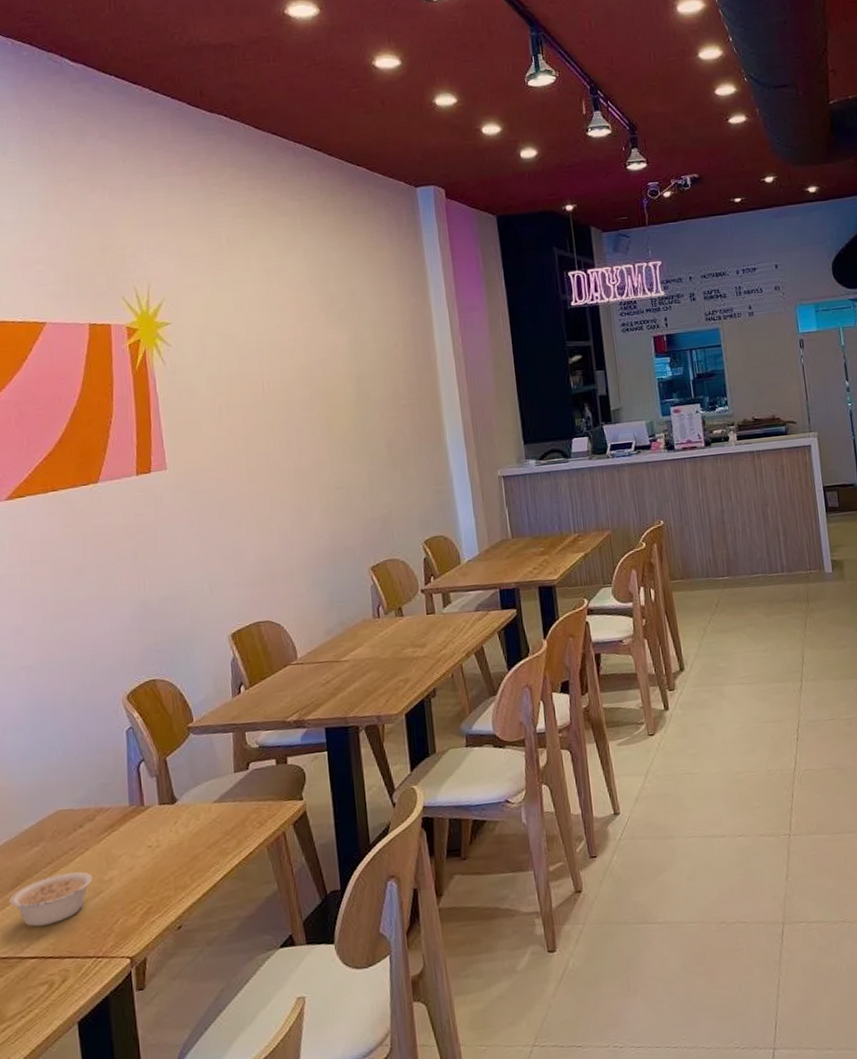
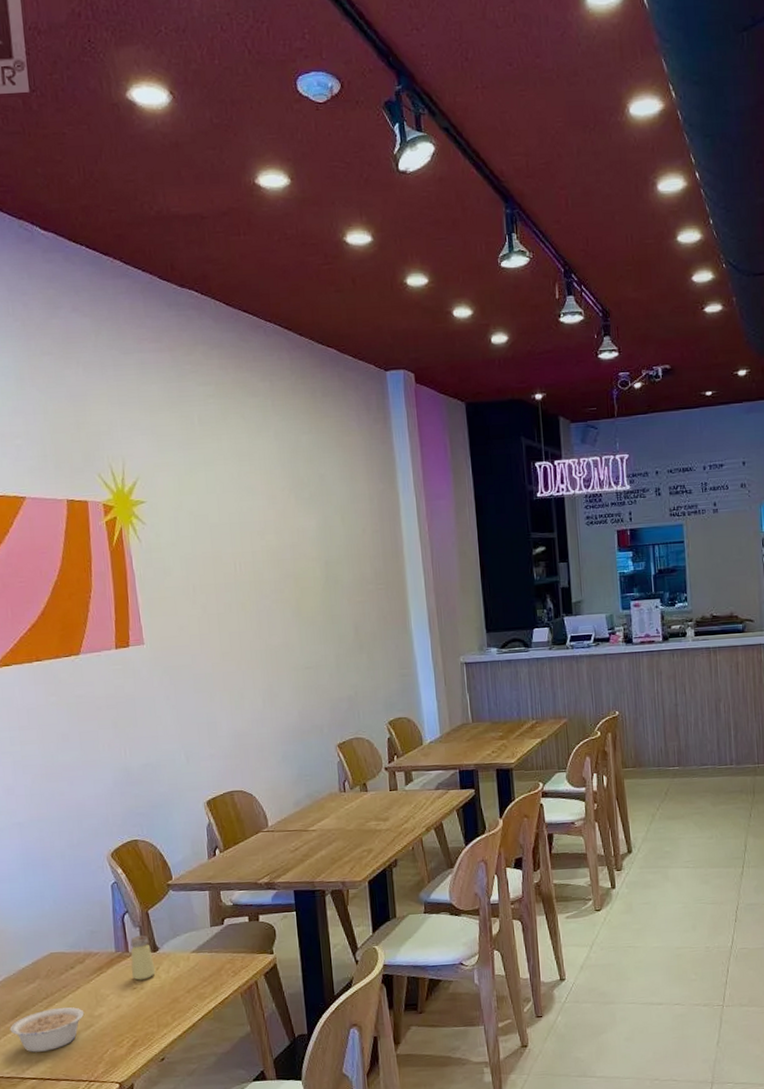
saltshaker: none [146,785,173,838] -> present [130,934,156,981]

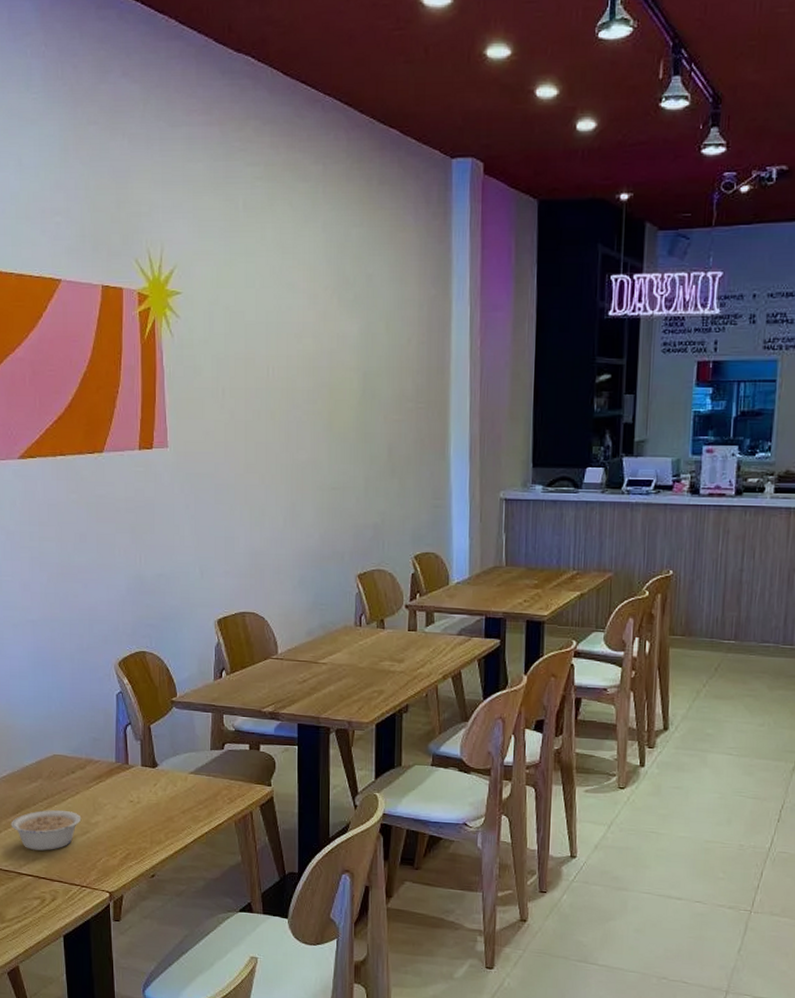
saltshaker: present [130,934,156,981] -> none [130,748,153,795]

